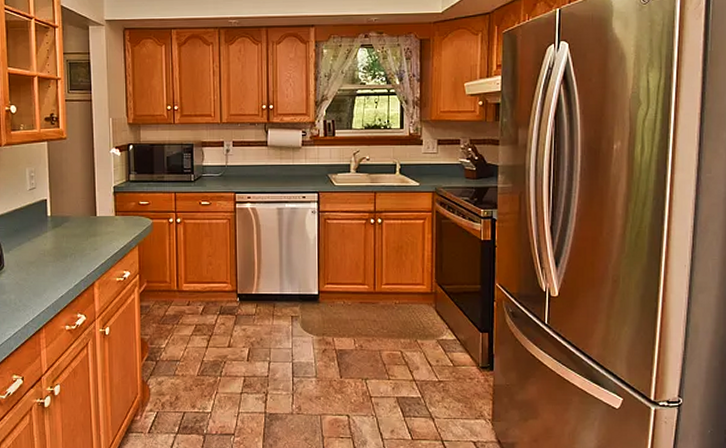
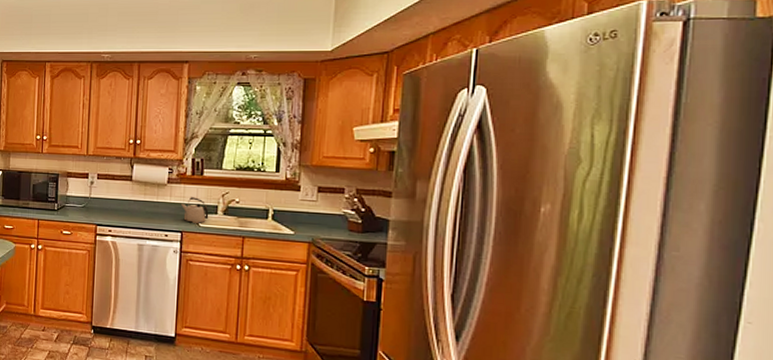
kettle: none [316,158,343,183] -> present [181,197,209,223]

